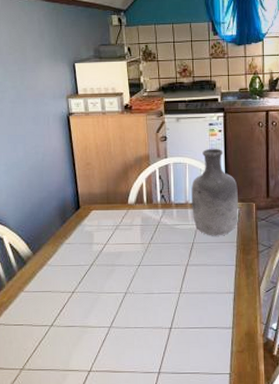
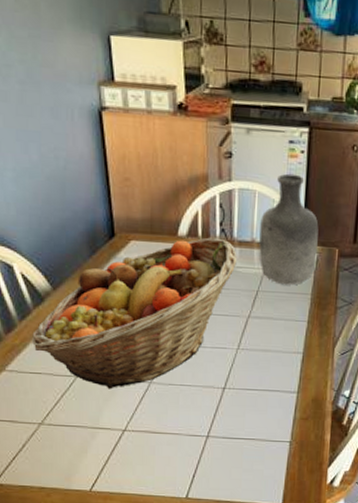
fruit basket: none [17,203,175,335] -> present [32,237,237,389]

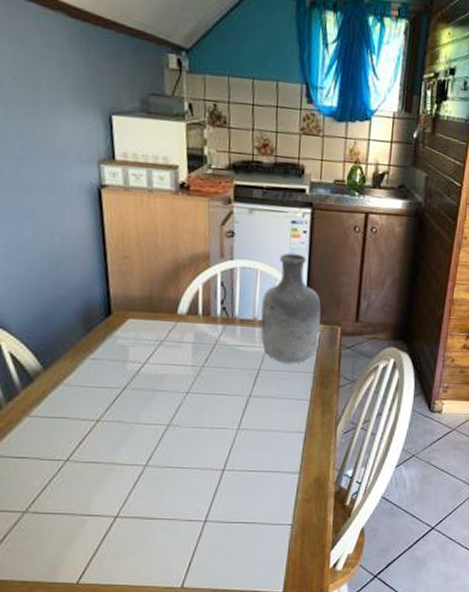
fruit basket: present [32,237,237,389] -> none [19,316,238,474]

